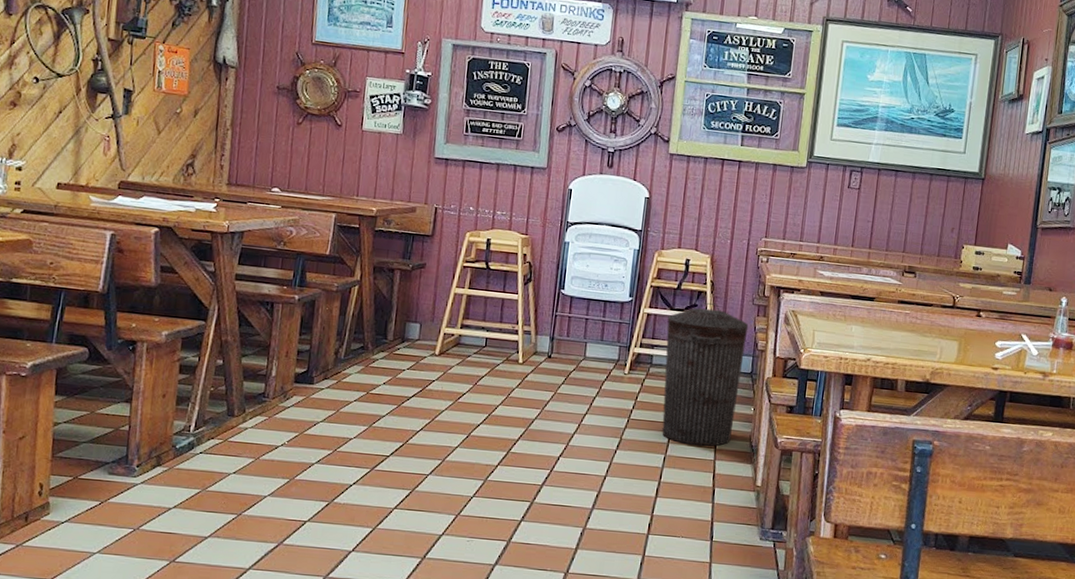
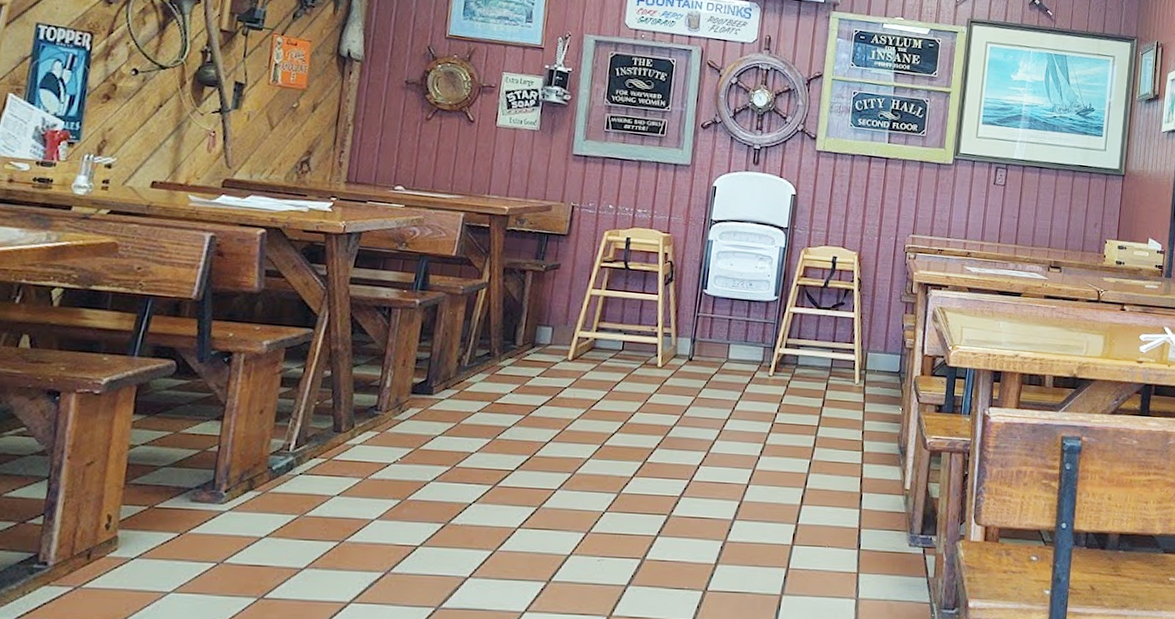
trash can: present [662,302,749,446] -> none [807,300,897,450]

